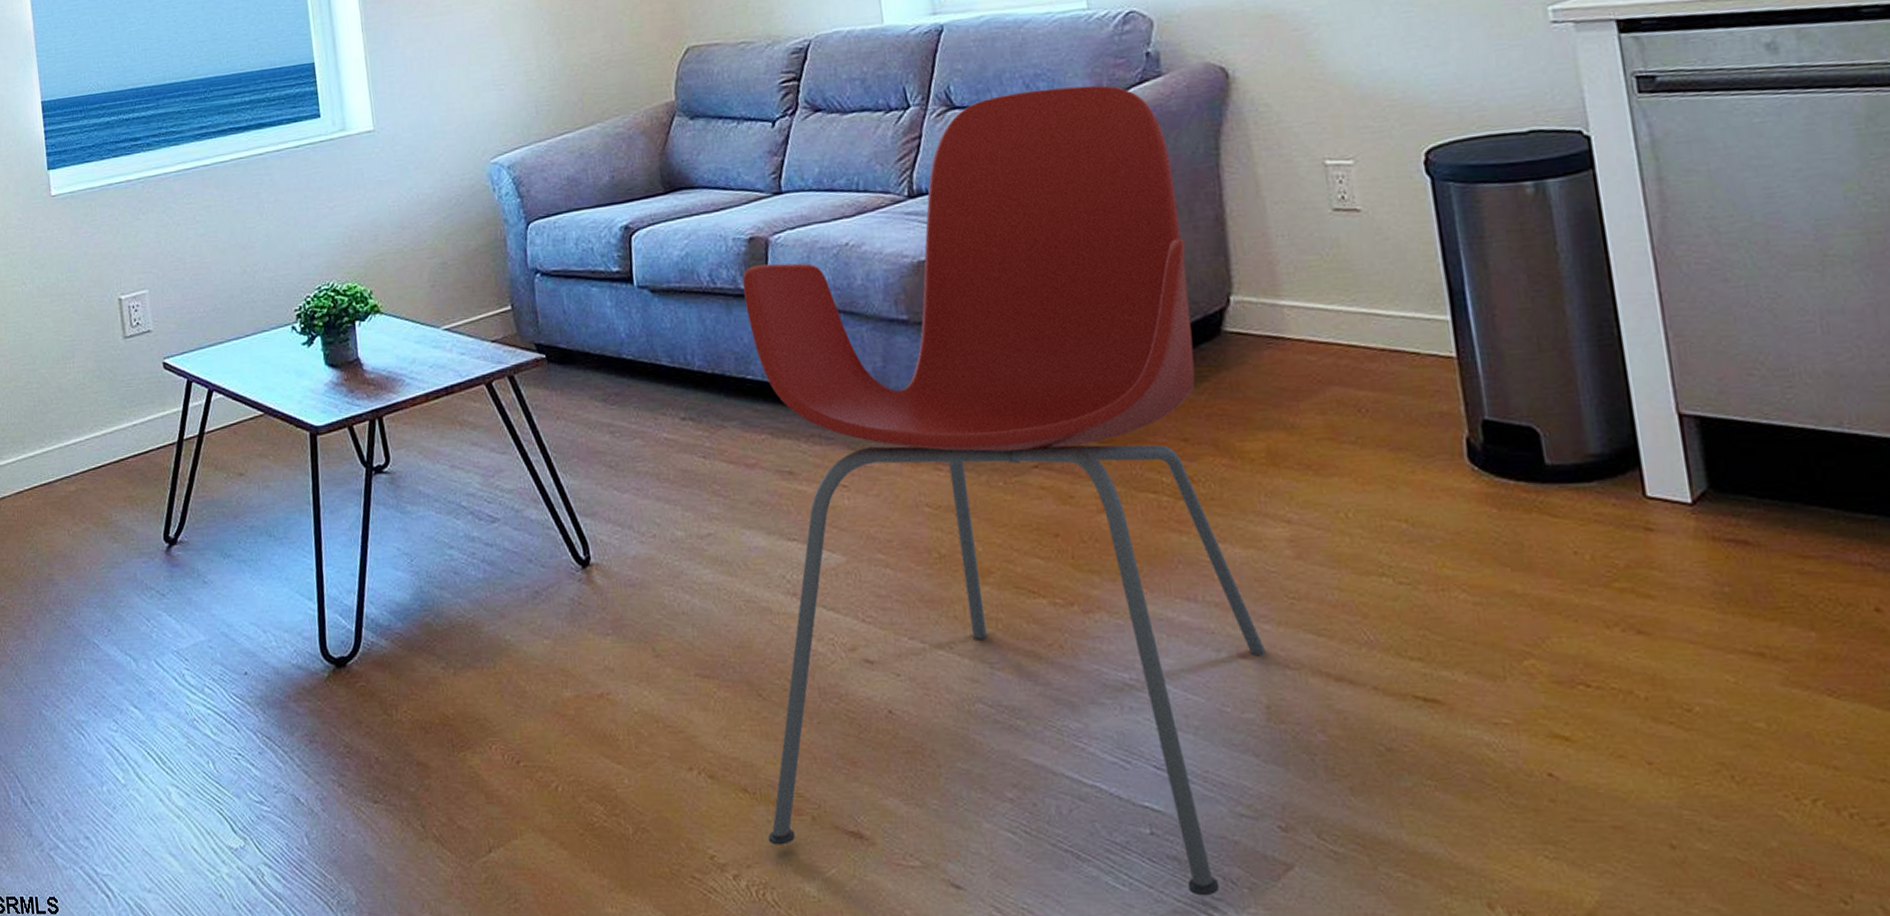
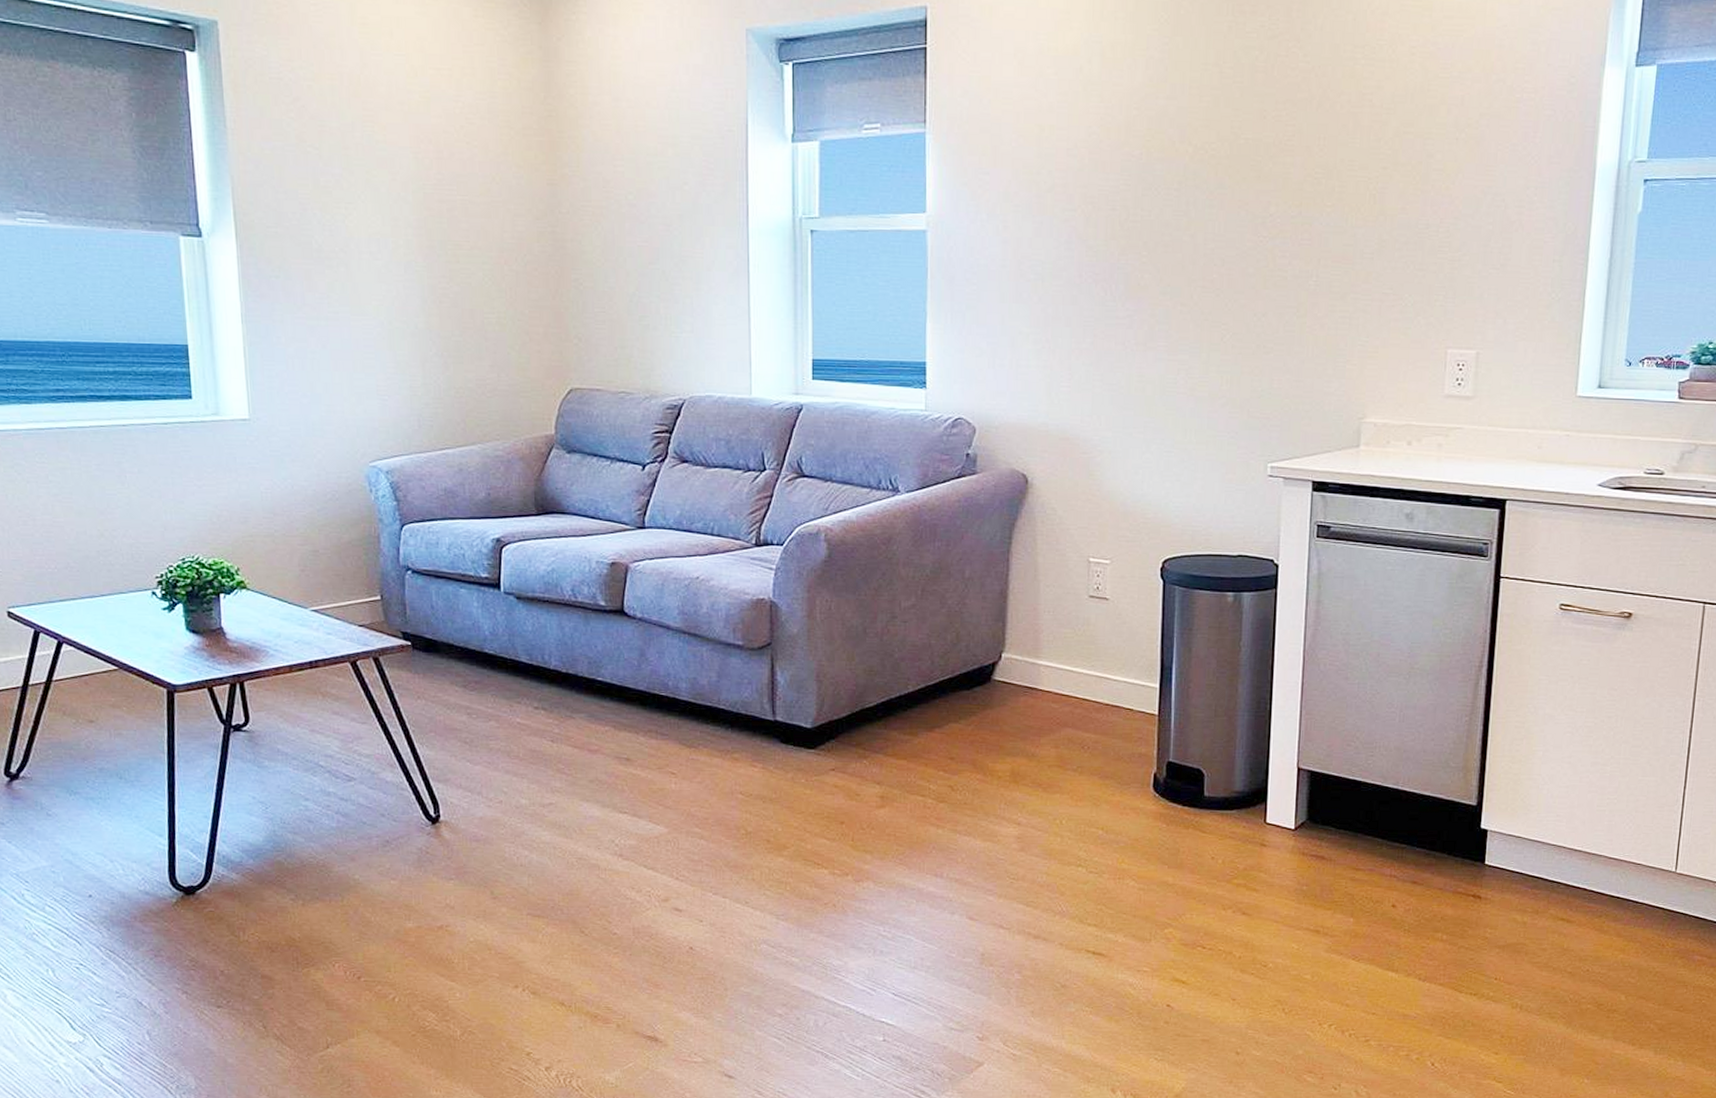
armchair: present [742,85,1266,896] -> none [578,470,987,1084]

